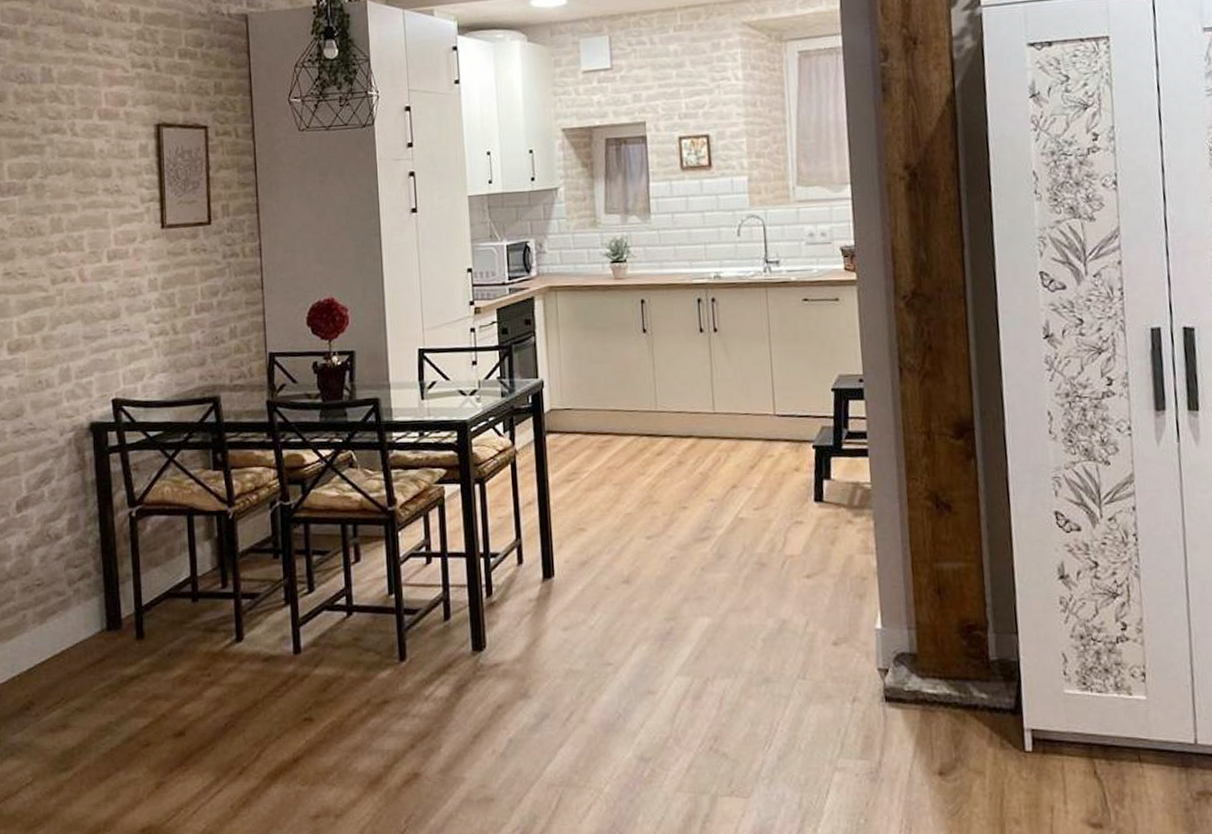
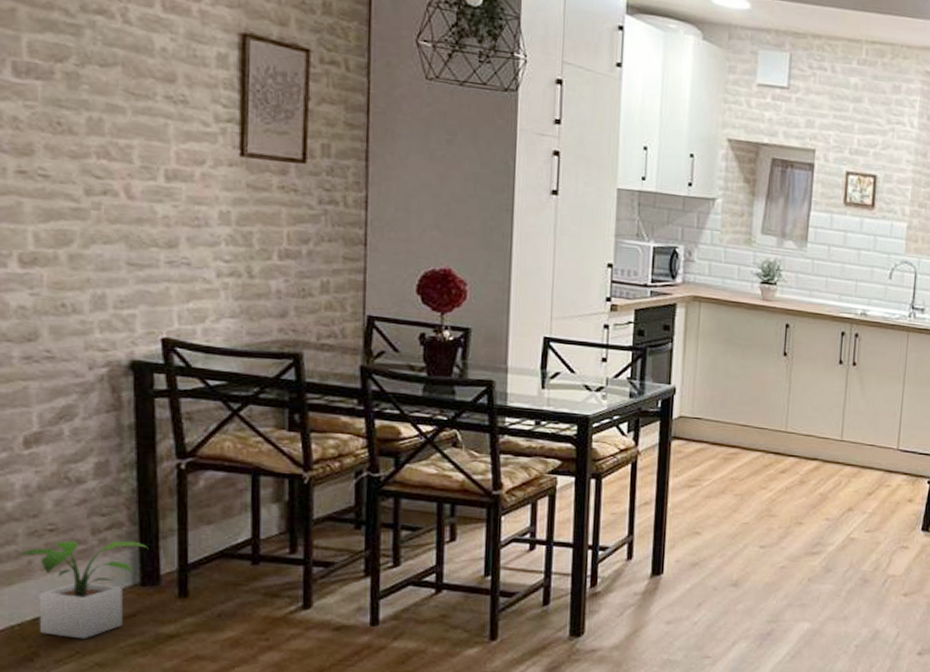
potted plant: none [14,588,112,686] -> present [16,540,149,639]

